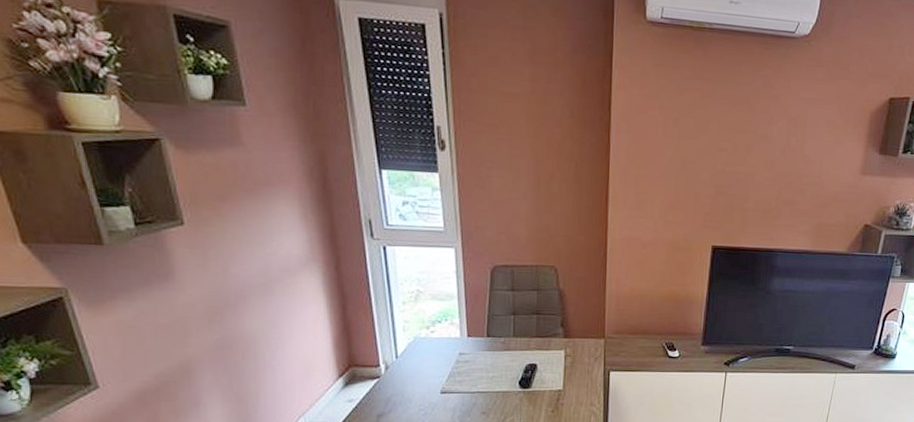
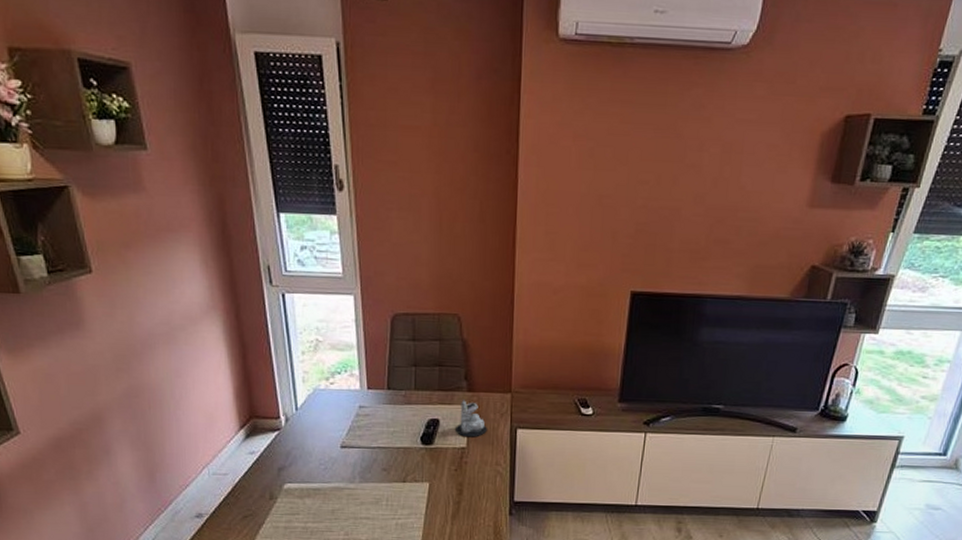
candle: none [551,344,582,380] -> present [454,398,487,437]

